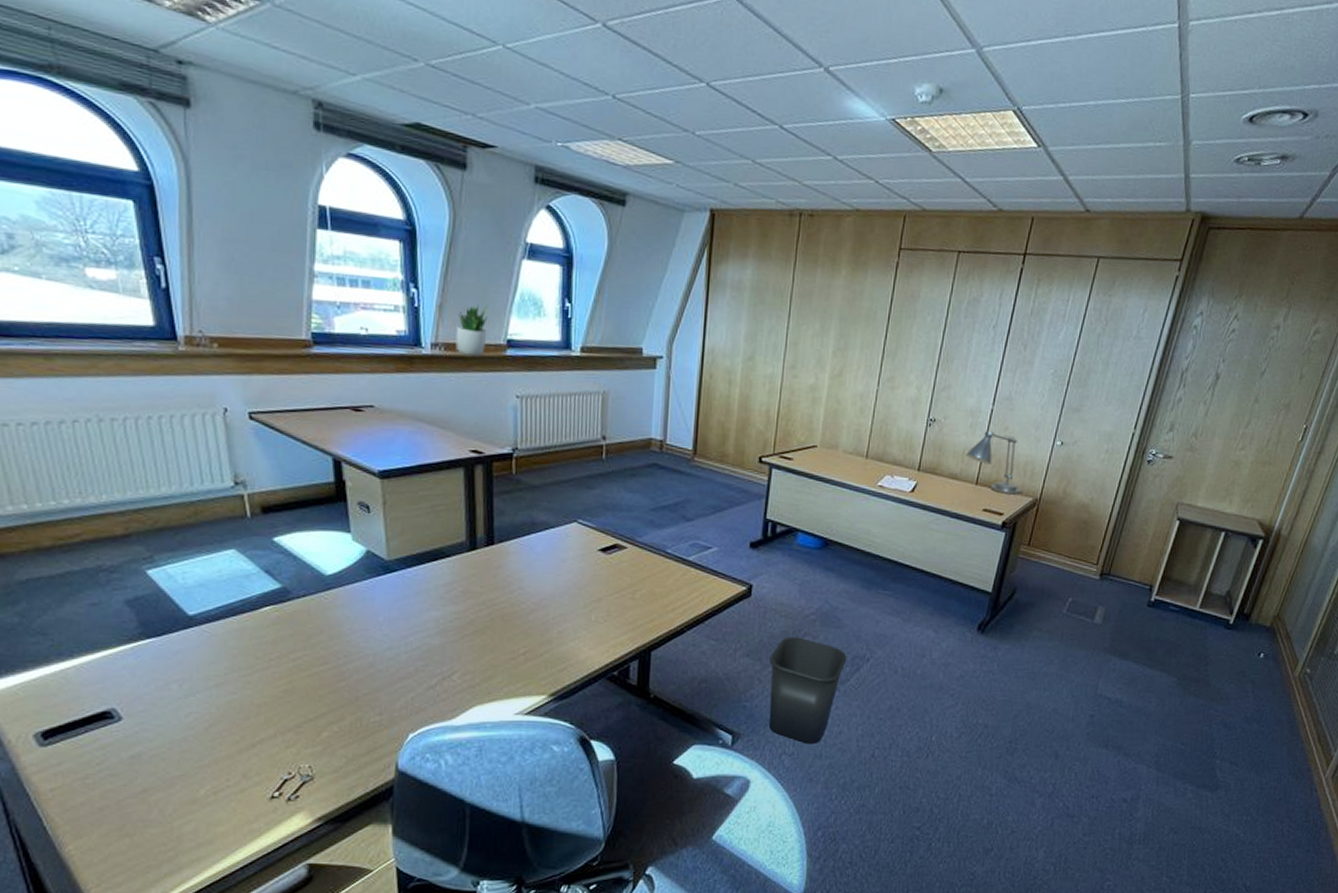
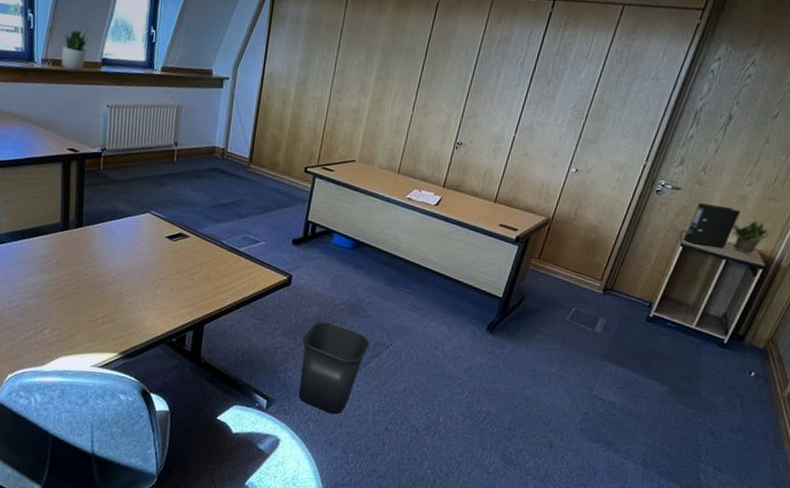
desk lamp: present [965,430,1024,495] -> none [486,154,538,214]
binder: none [1180,472,1235,520] -> present [684,203,740,249]
potted plant: none [1228,487,1269,525] -> present [732,220,772,254]

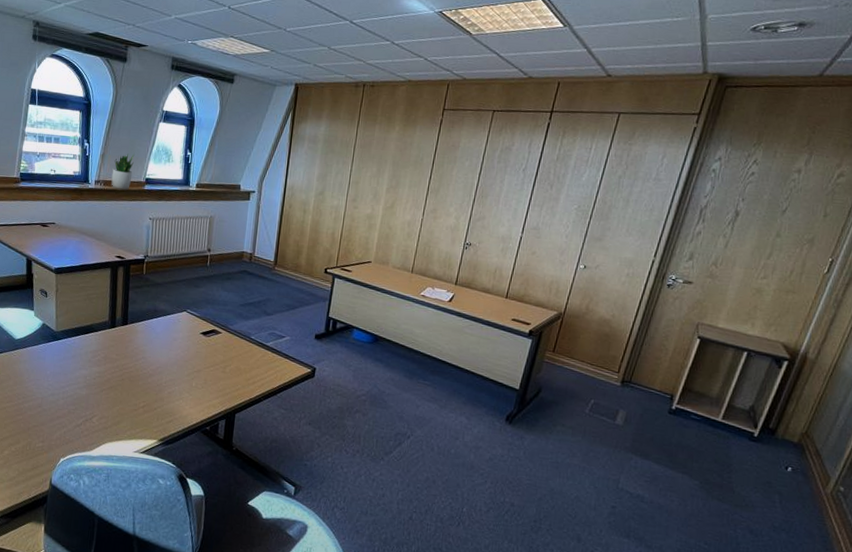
waste bin: present [298,321,370,415] -> none [324,412,391,503]
binder: present [684,203,740,249] -> none [701,296,757,341]
potted plant: present [732,220,772,254] -> none [750,312,793,346]

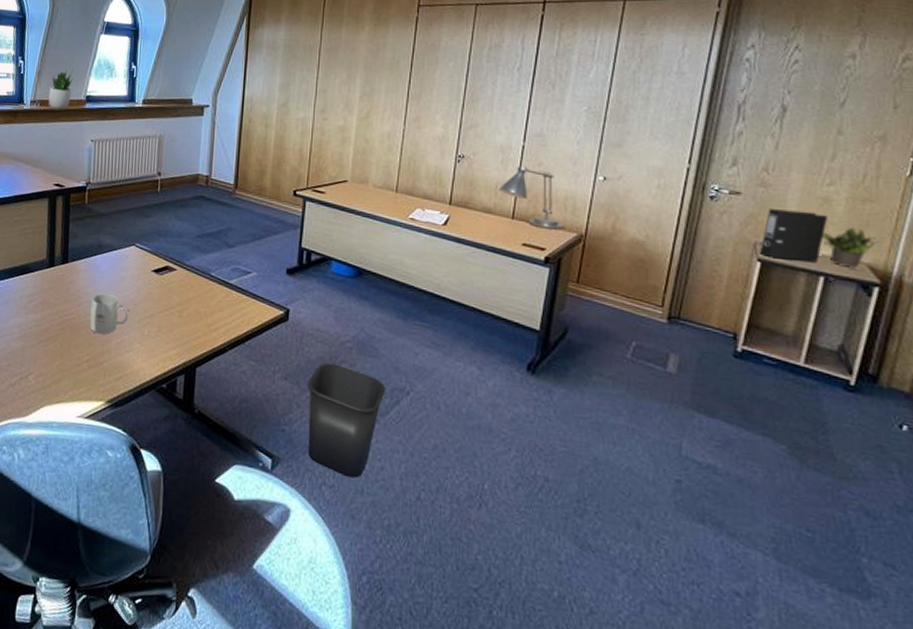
mug: none [145,350,180,386] -> present [89,292,129,335]
waste bin: none [324,412,391,503] -> present [307,362,386,478]
desk lamp: none [496,253,549,309] -> present [498,165,566,230]
binder: none [701,296,757,341] -> present [760,209,828,263]
potted plant: none [750,312,793,346] -> present [822,226,878,269]

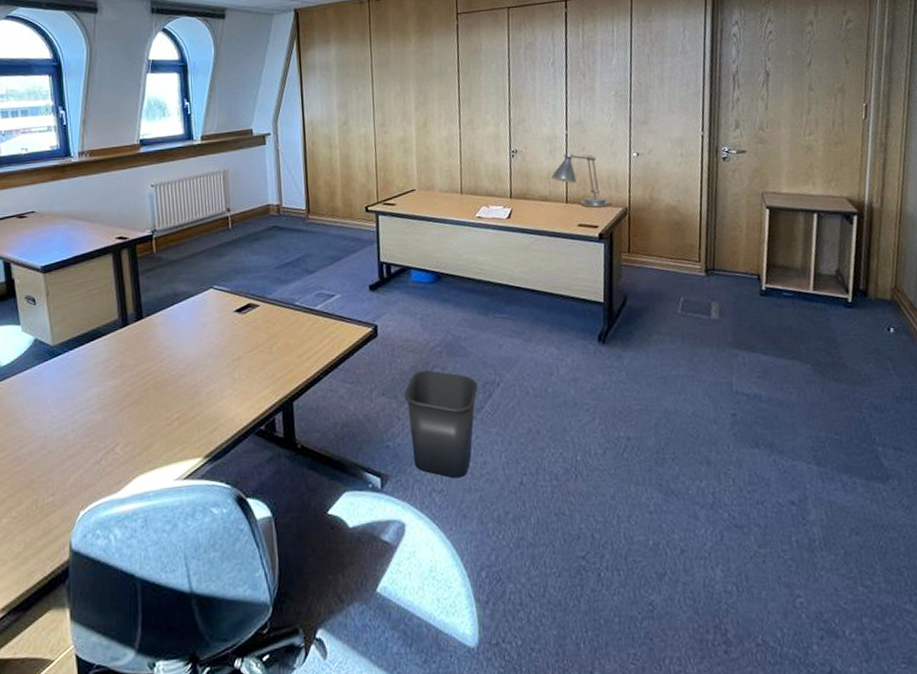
planter: present [48,69,74,111] -> none [98,114,123,159]
mug: present [89,292,129,335] -> none [173,342,216,388]
binder: present [760,209,828,263] -> none [766,159,813,205]
potted plant: present [822,226,878,269] -> none [810,167,851,204]

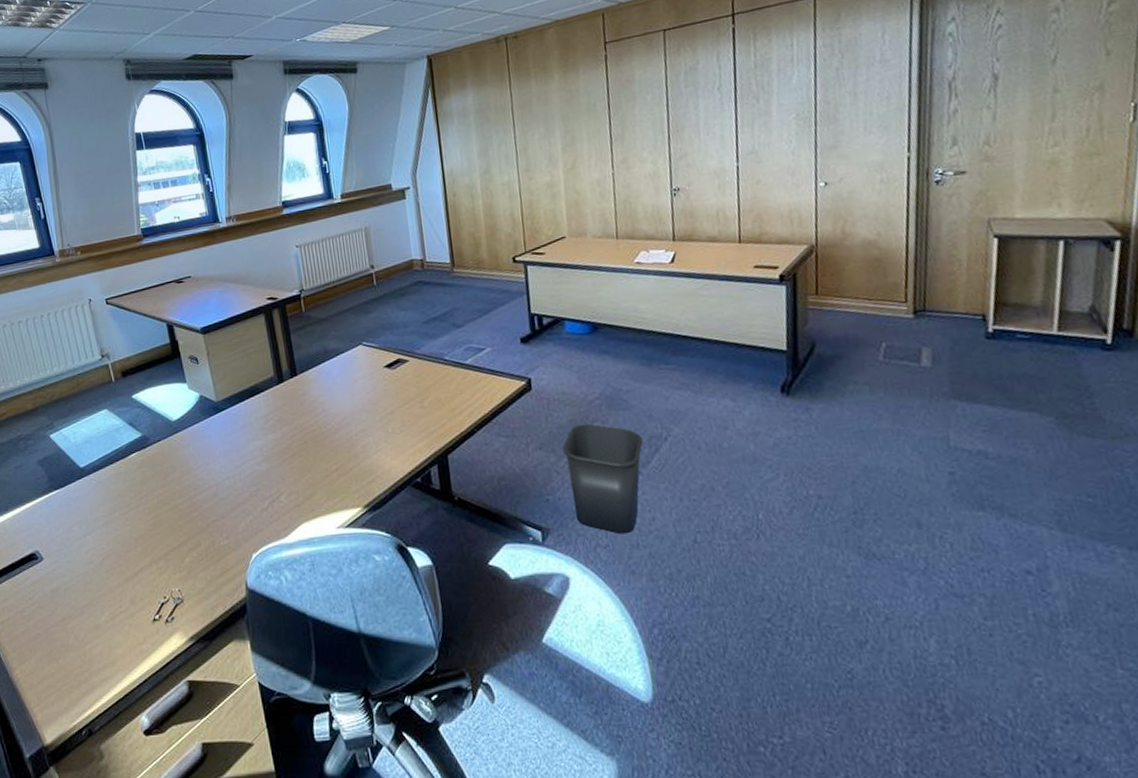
desk lamp: present [550,152,613,208] -> none [719,186,796,247]

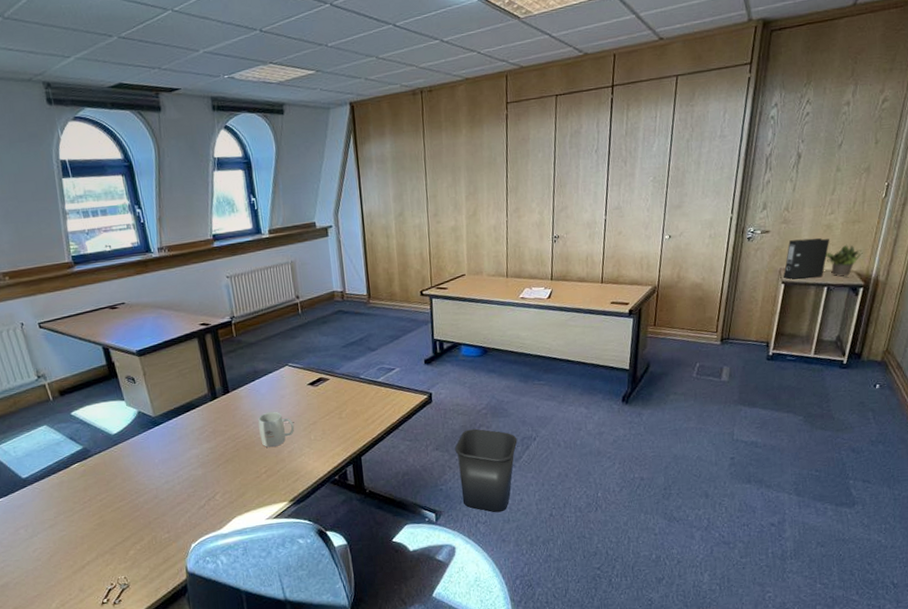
mug: none [328,397,370,441] -> present [257,411,295,448]
binder: none [994,177,1058,233] -> present [783,237,829,280]
potted plant: none [1054,184,1112,227] -> present [825,244,863,277]

